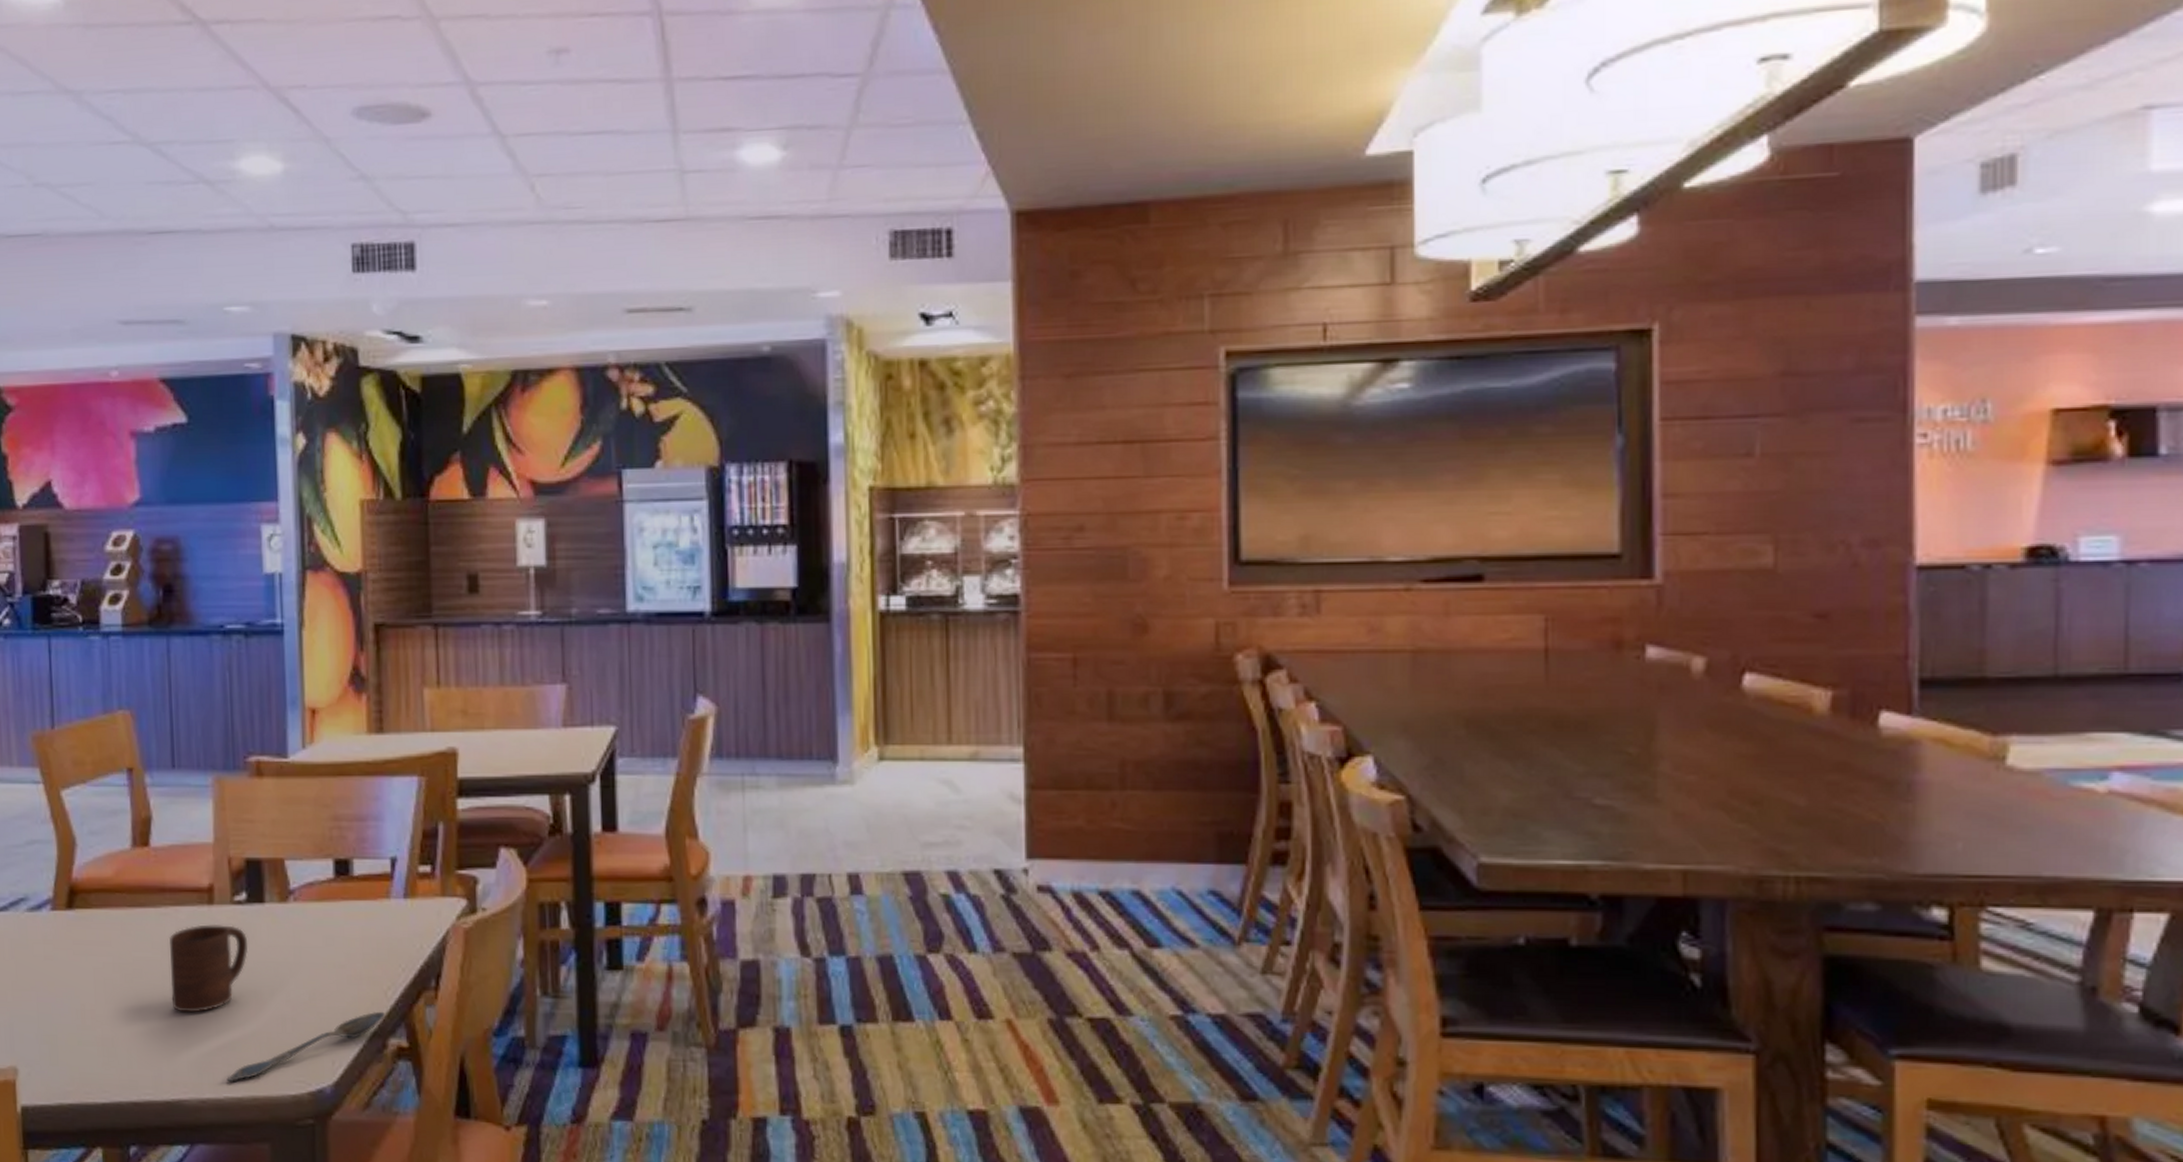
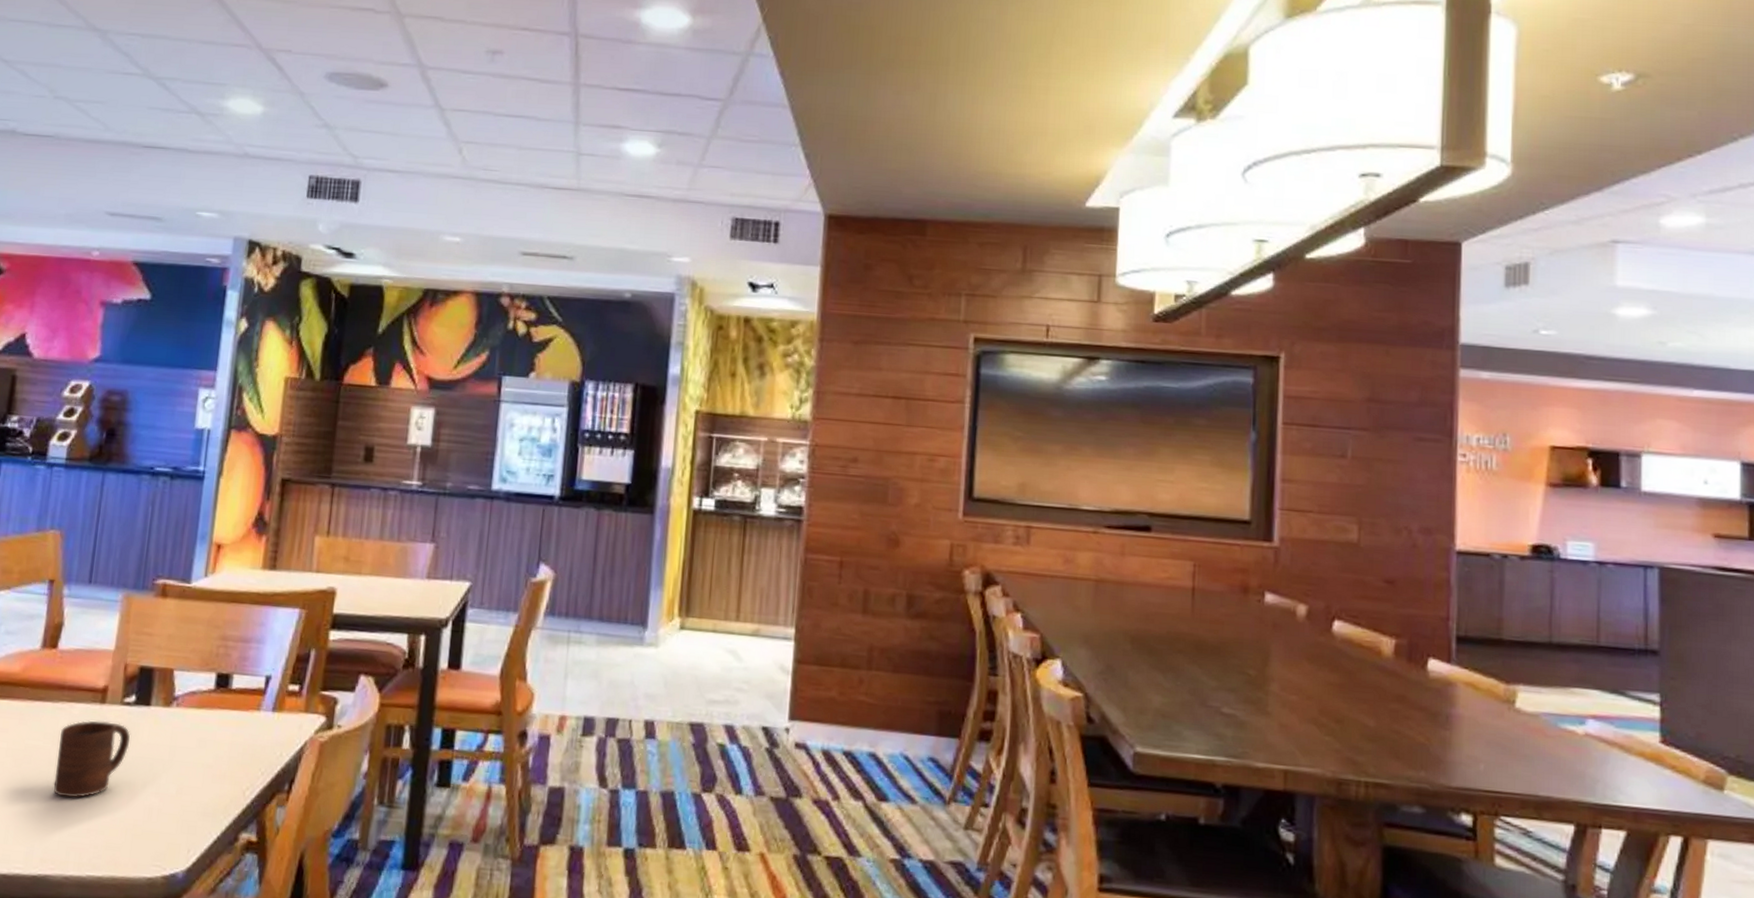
spoon: present [226,1011,386,1083] -> none [91,808,241,863]

